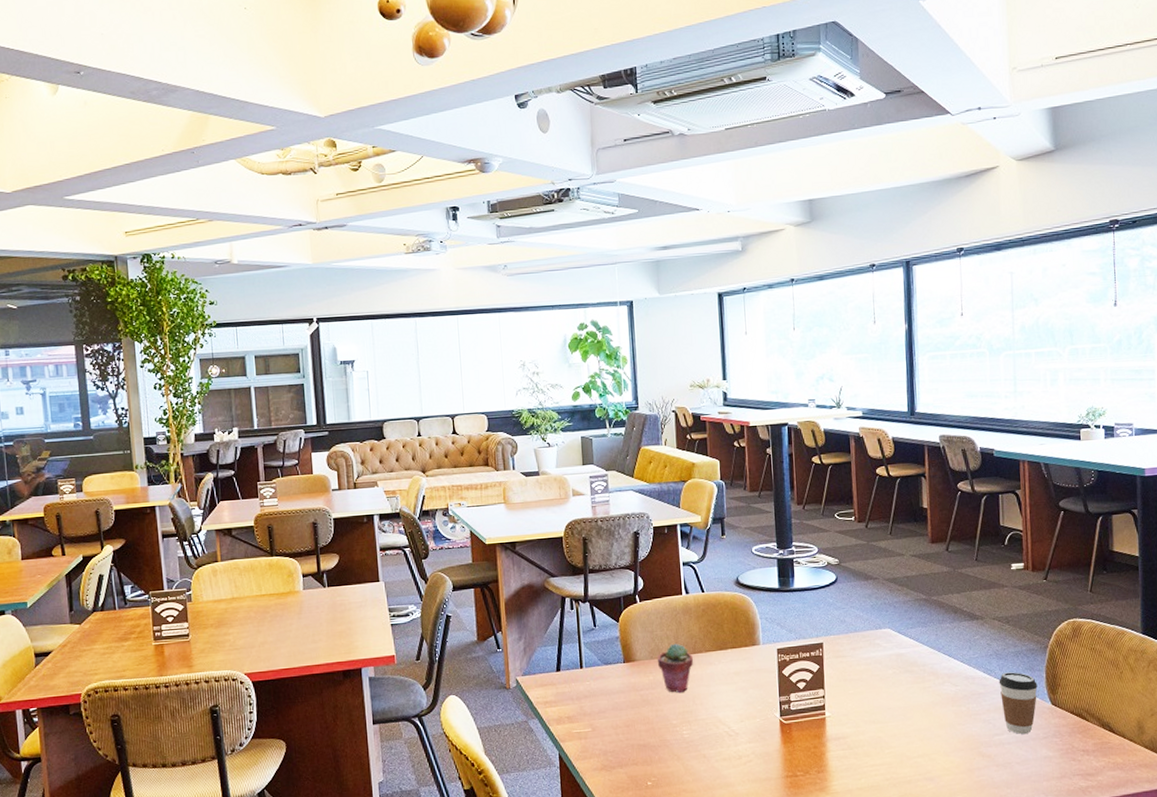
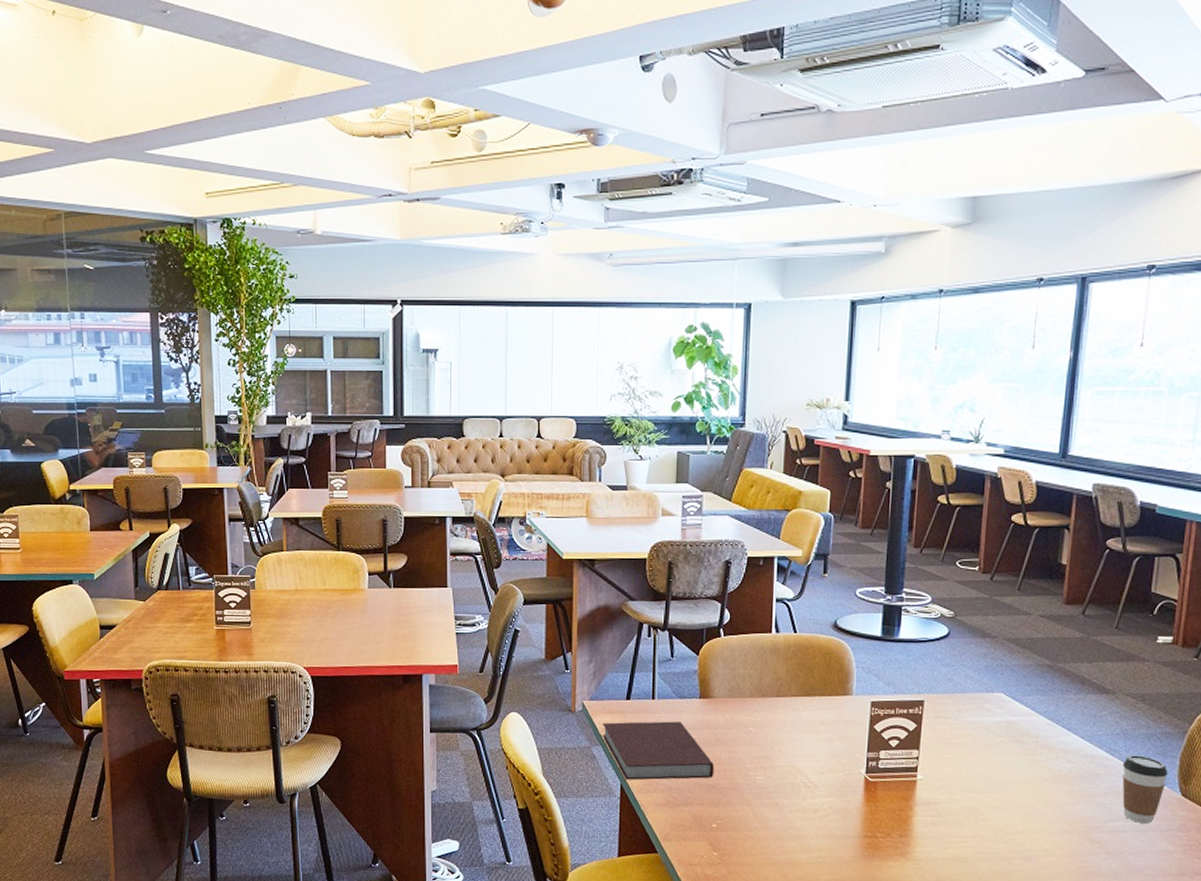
notebook: none [537,687,644,749] -> present [602,721,715,780]
potted succulent: present [657,643,694,693] -> none [736,684,777,736]

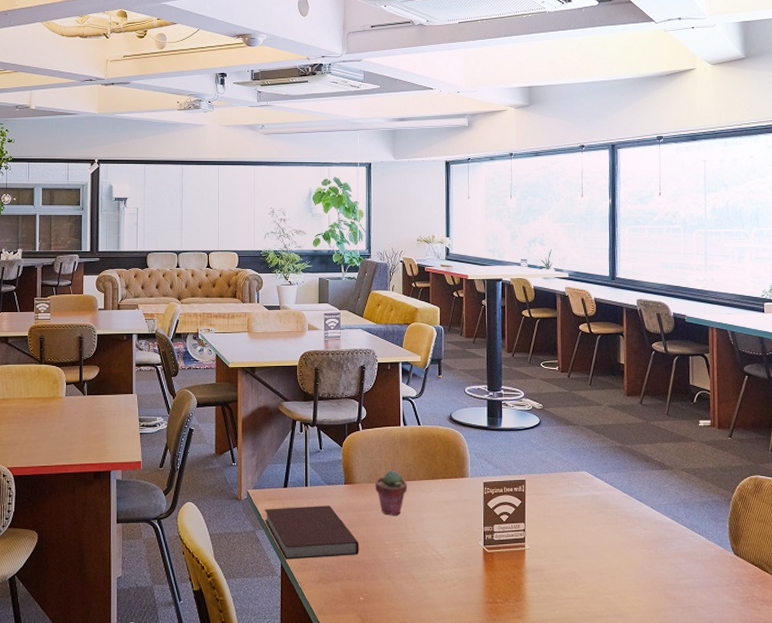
potted succulent: none [736,684,777,736] -> present [374,470,408,516]
coffee cup: present [1122,755,1168,824] -> none [685,521,721,581]

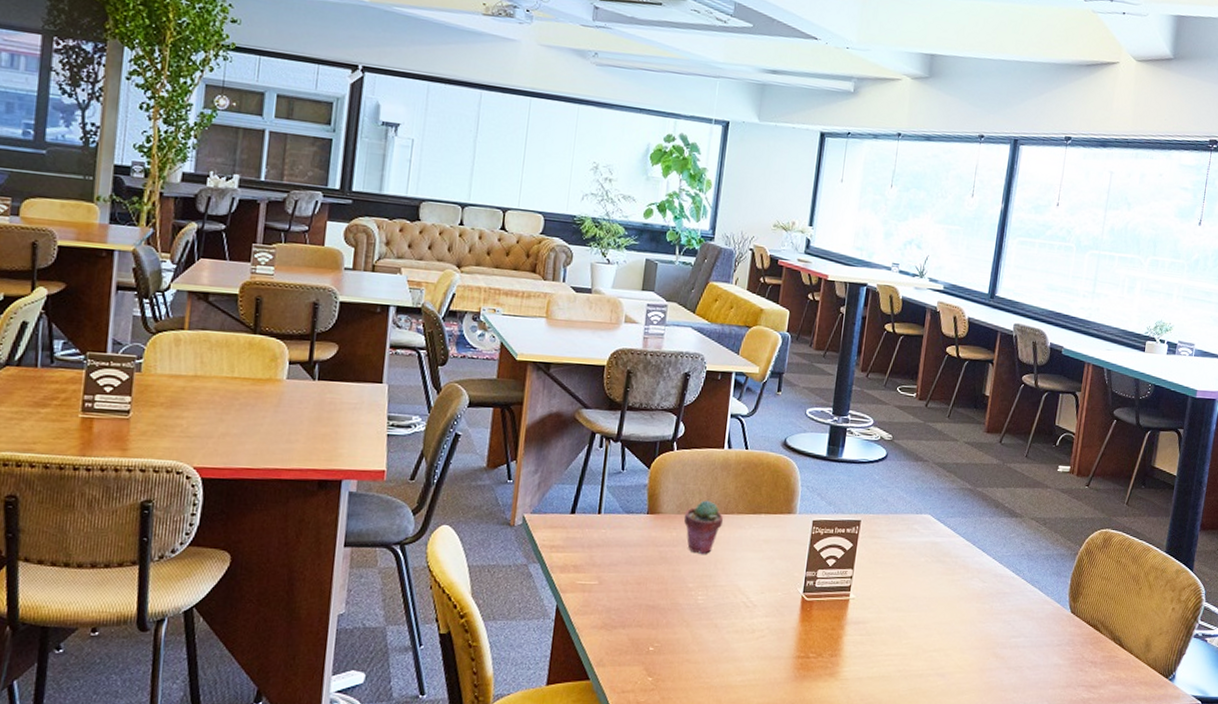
notebook: present [264,505,359,560] -> none [541,537,657,601]

